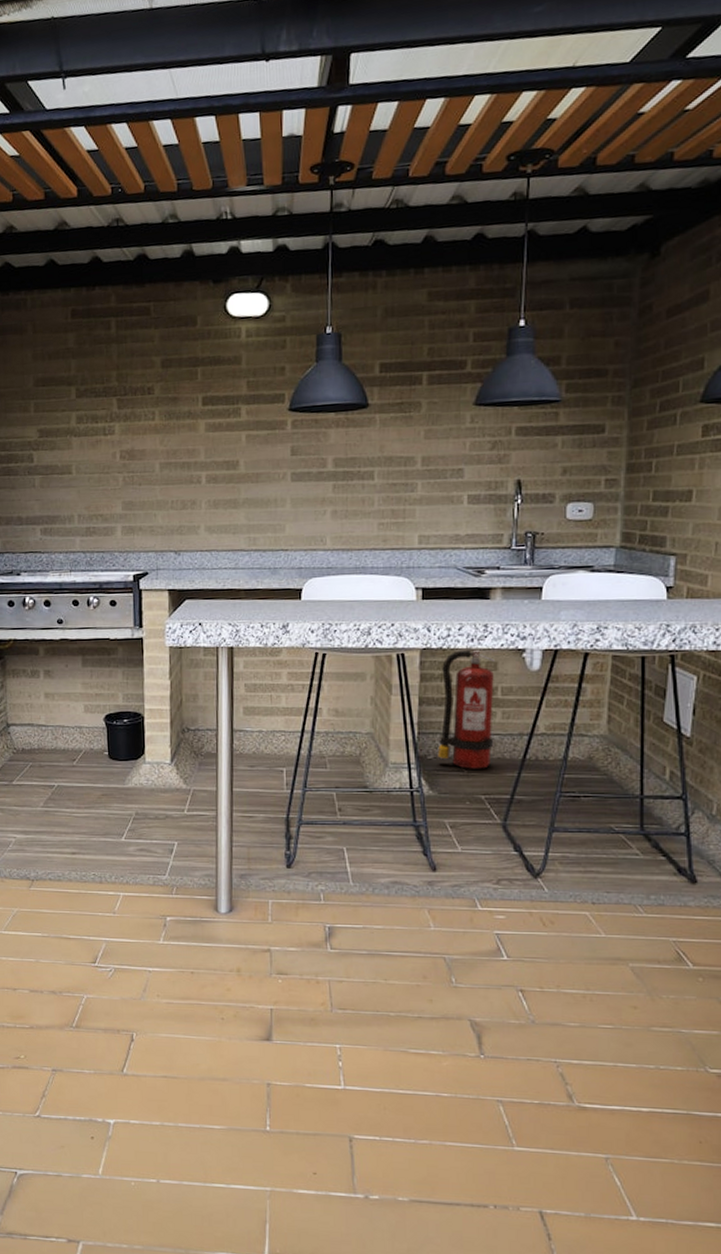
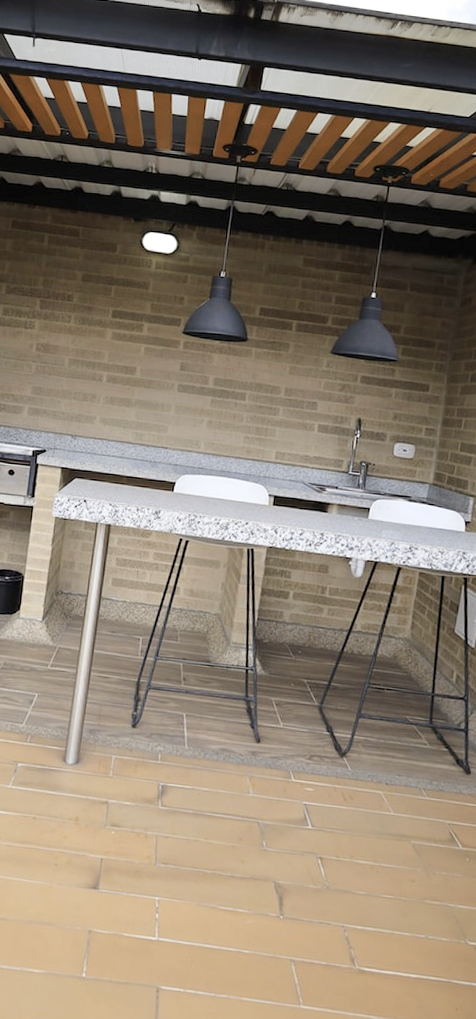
fire extinguisher: present [437,648,495,769] -> none [272,552,327,657]

